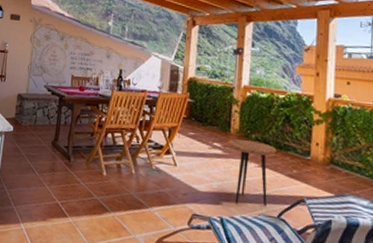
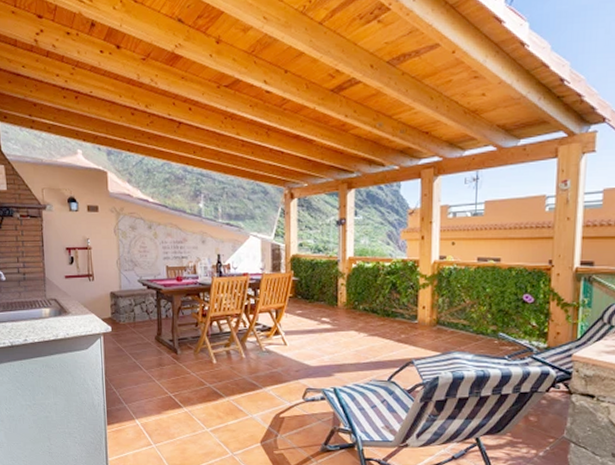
side table: present [226,139,277,207] -> none [335,312,384,374]

